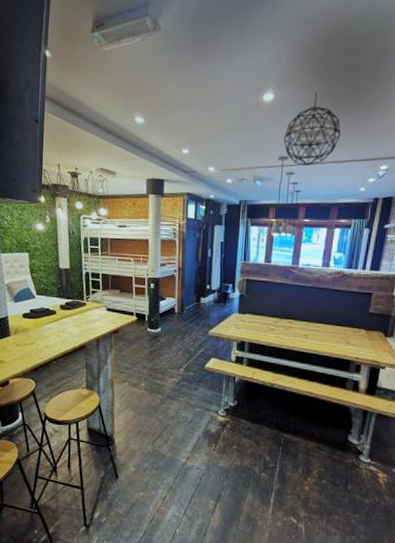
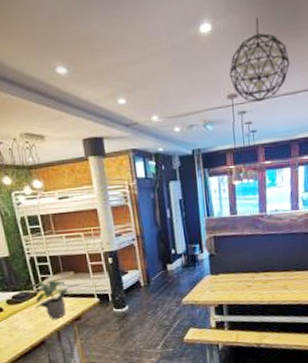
potted plant: none [76,294,114,329] -> present [26,280,71,319]

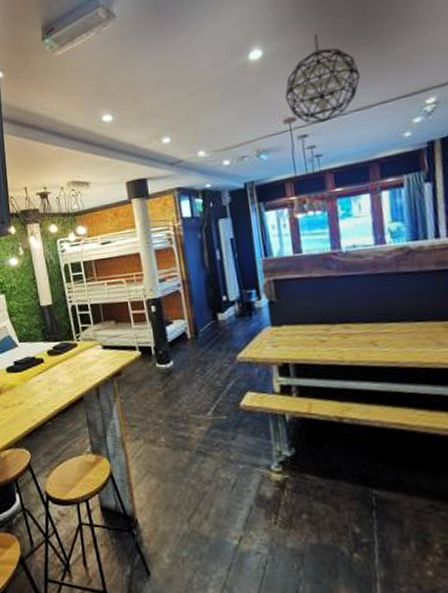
potted plant: present [26,280,71,319] -> none [67,330,111,374]

